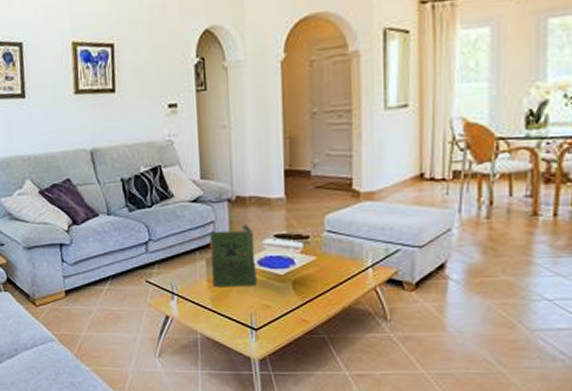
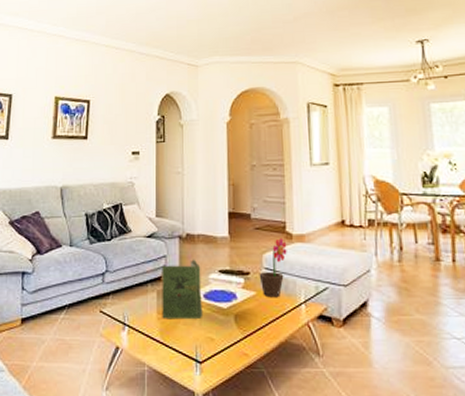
potted flower: none [320,197,353,263] -> present [259,238,287,298]

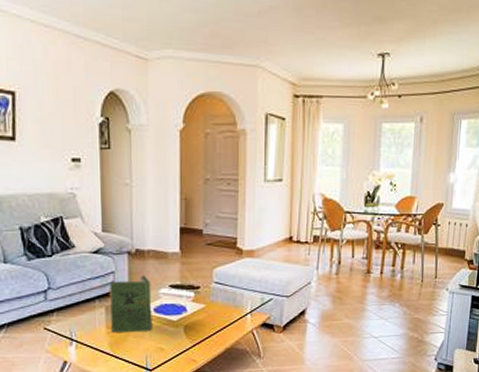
potted flower: present [259,238,287,298] -> none [209,253,237,310]

